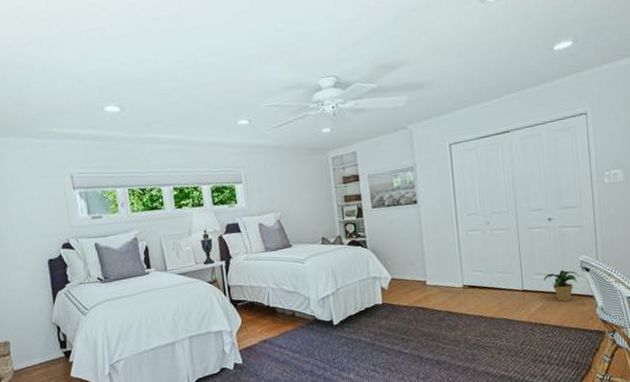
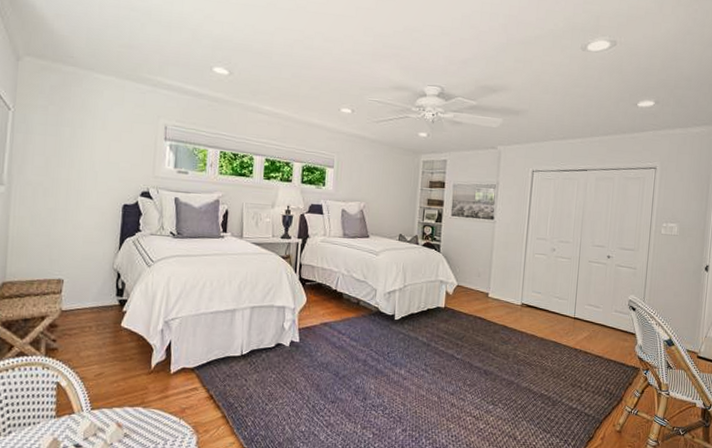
potted plant: present [543,269,579,302] -> none [593,305,625,335]

